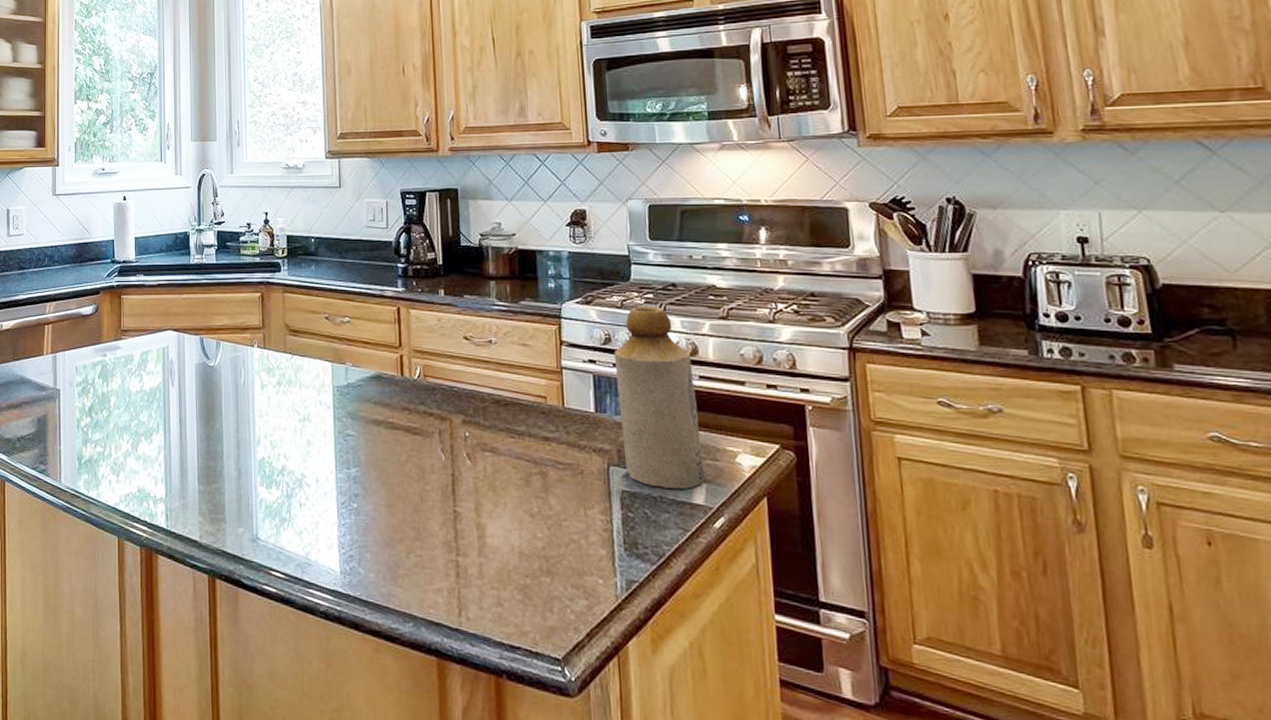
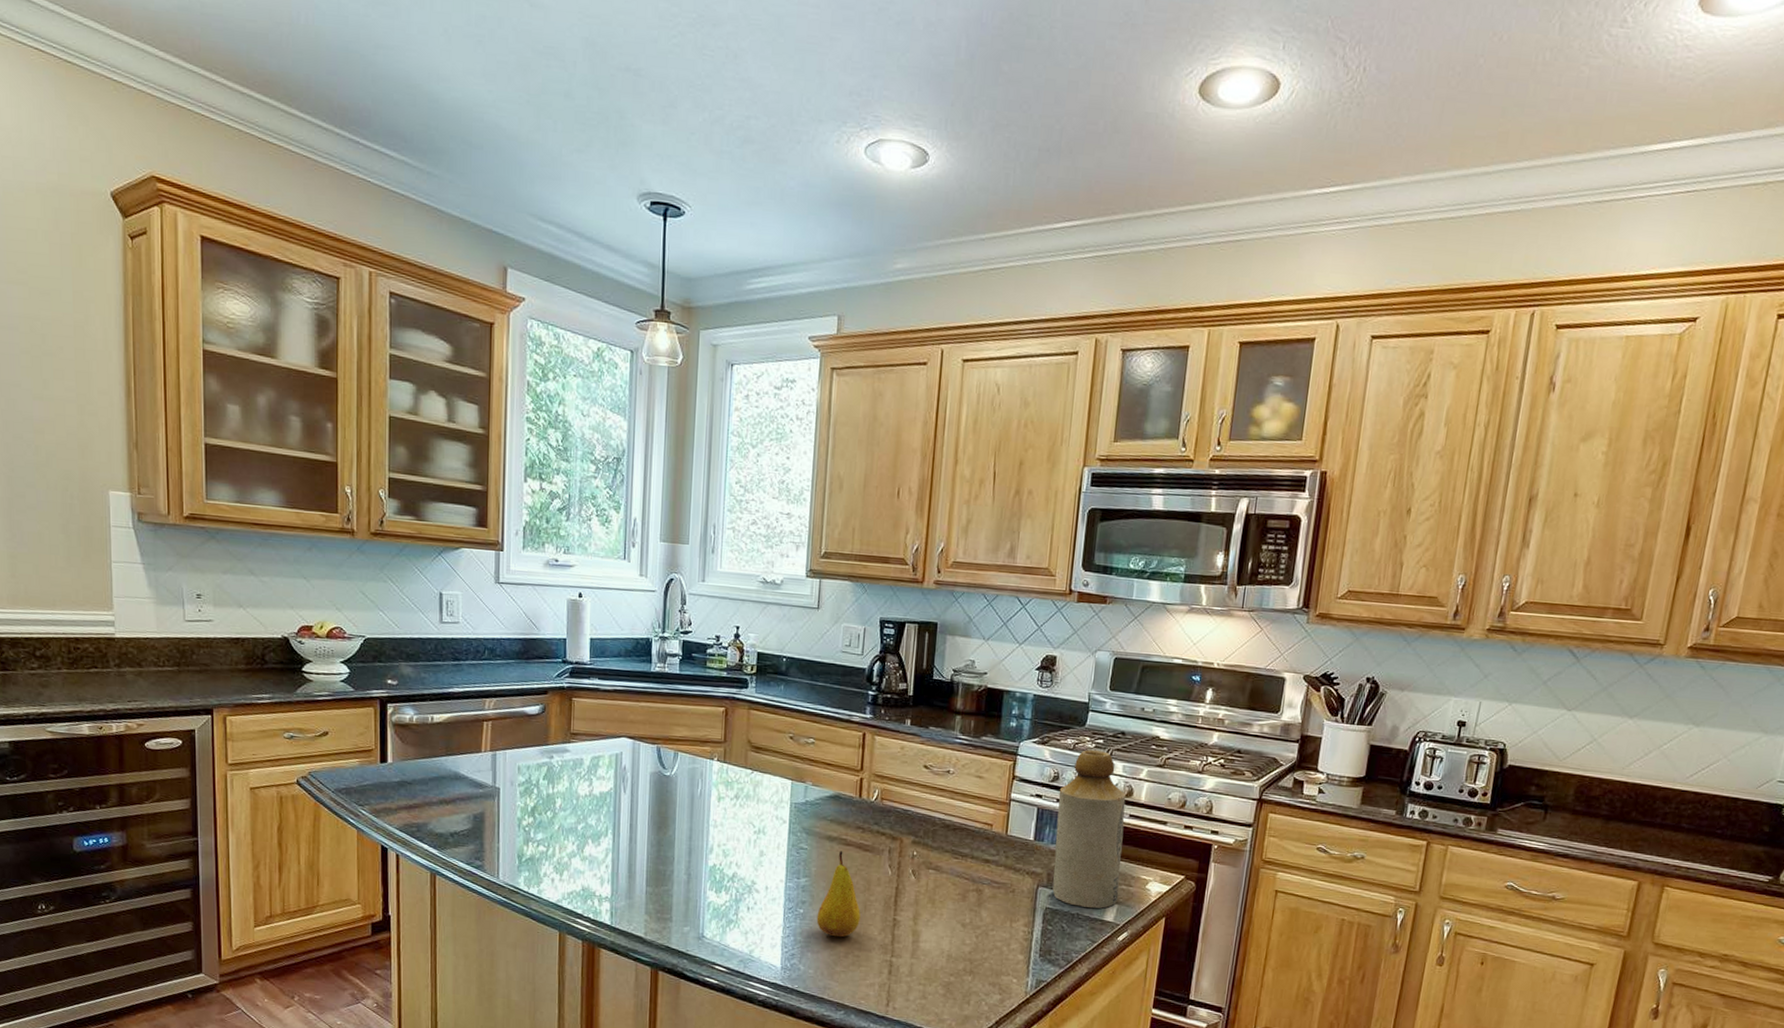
fruit: none [372,435,418,534] -> present [816,851,861,937]

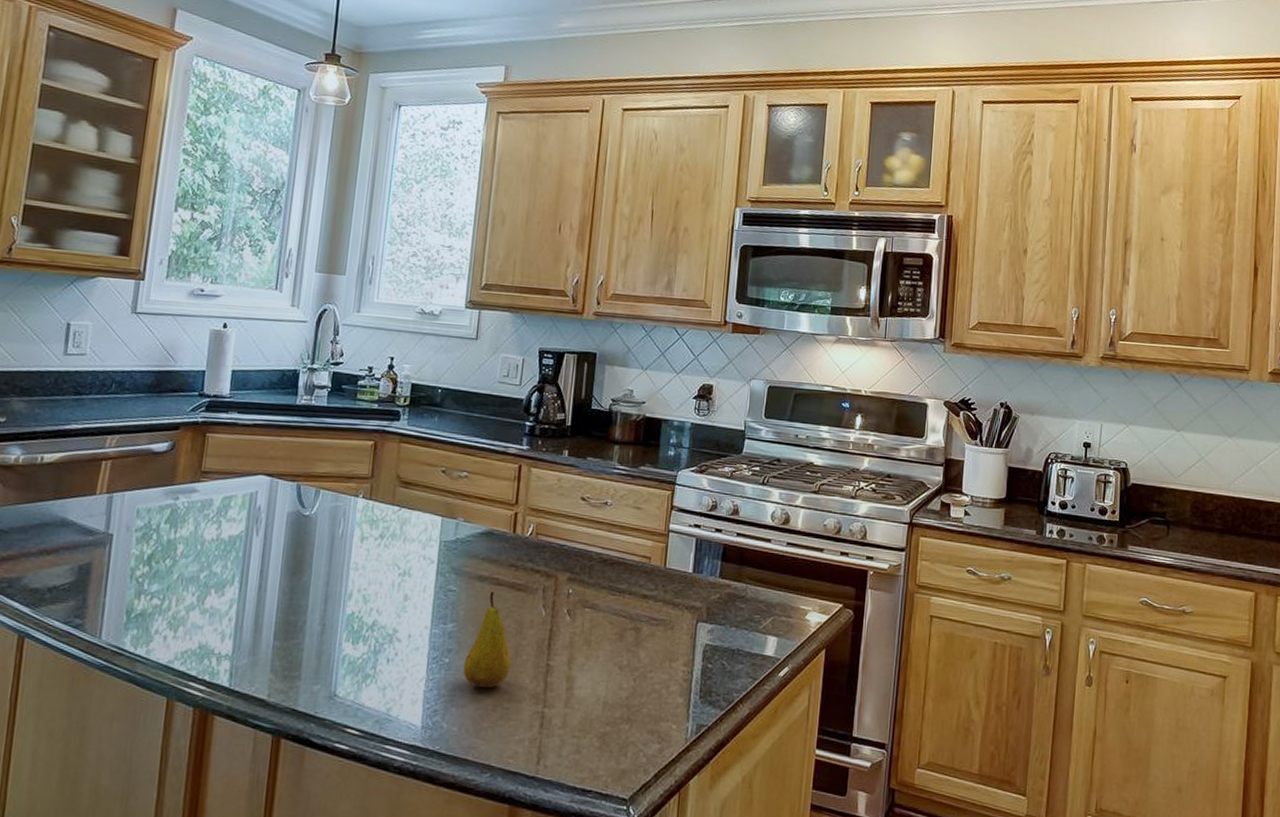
bottle: present [1052,750,1126,909] -> none [712,478,783,642]

